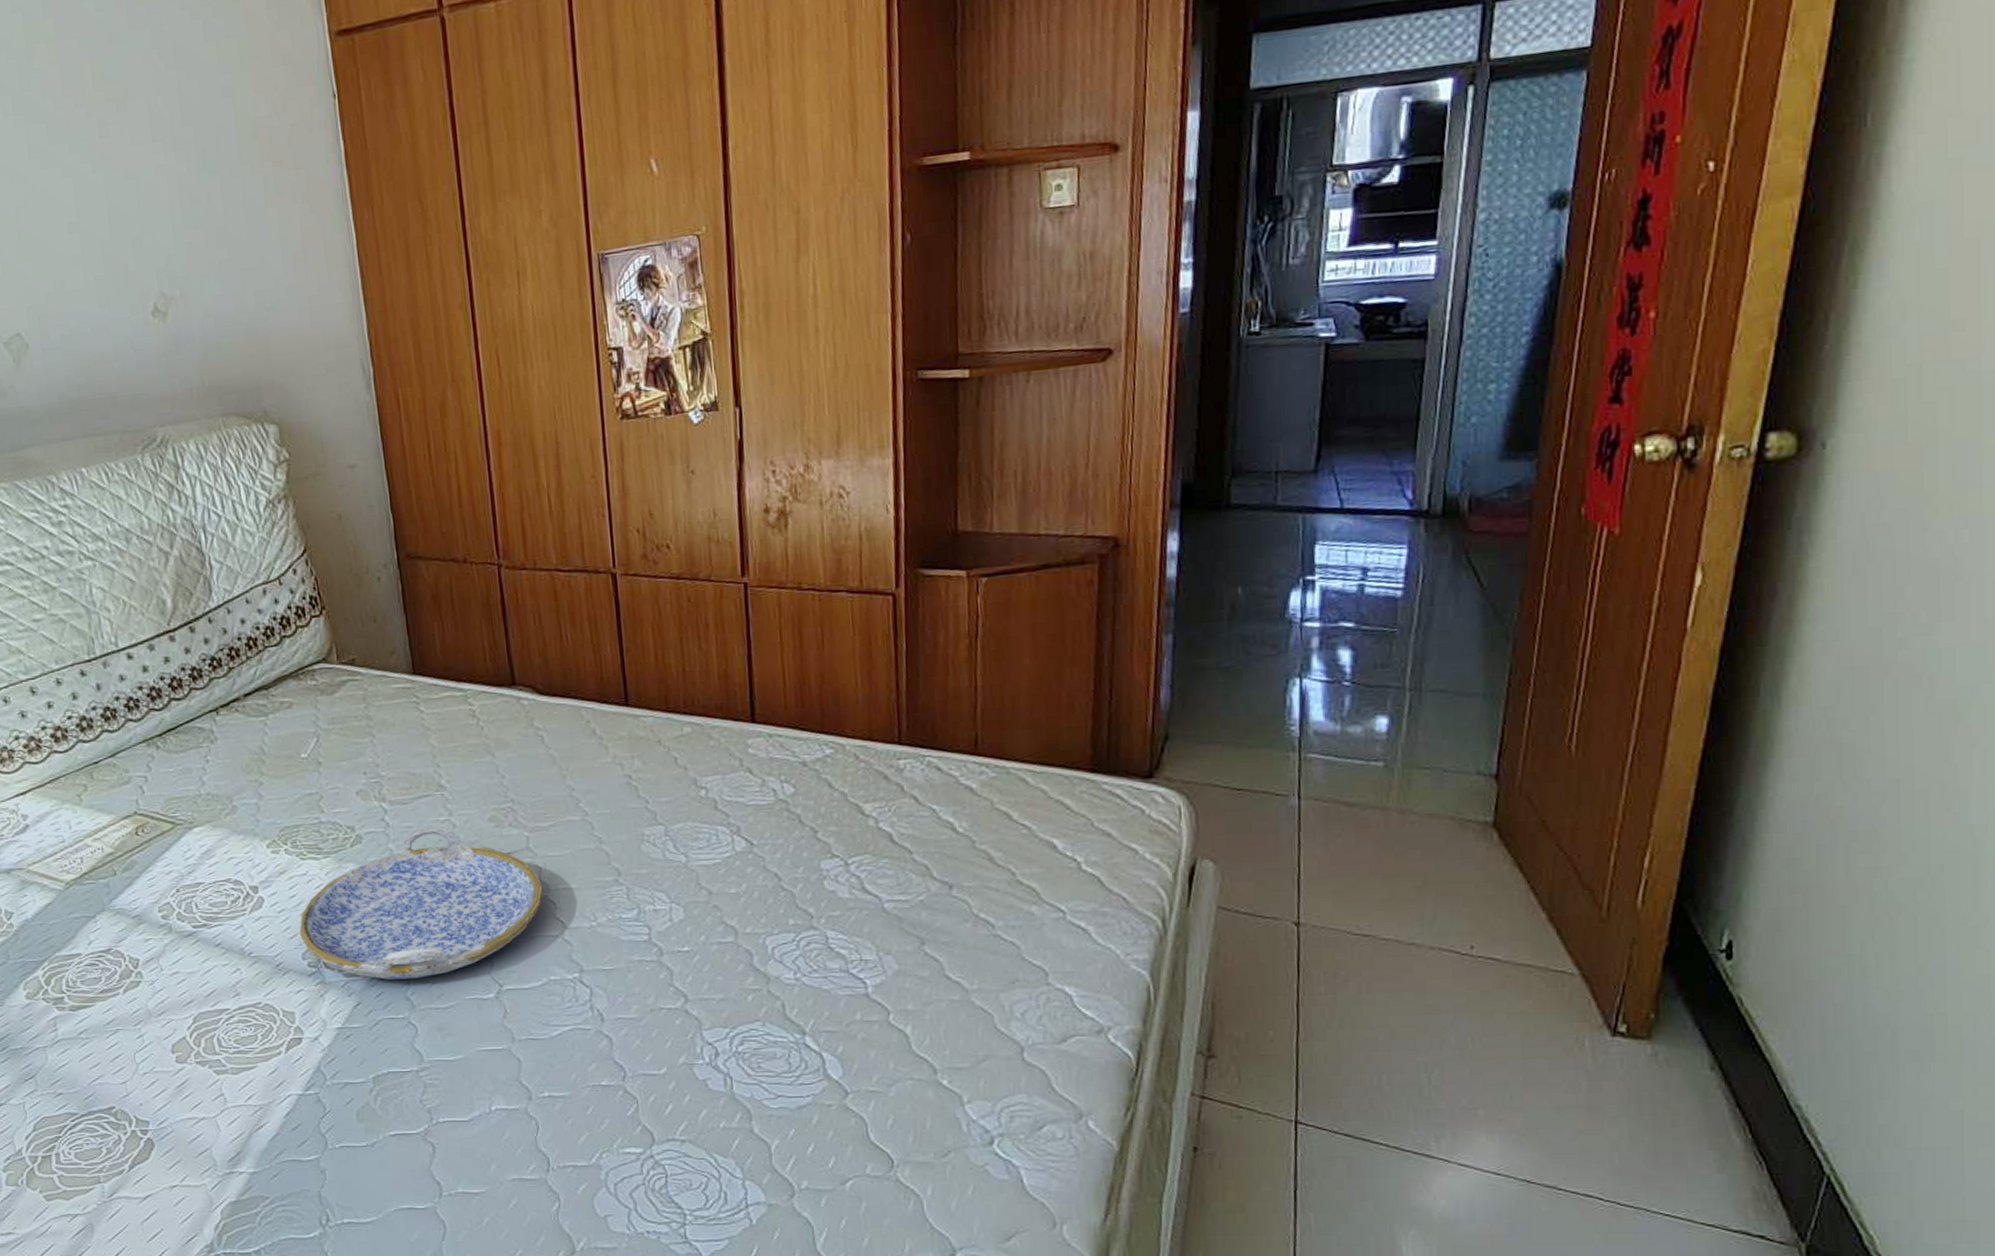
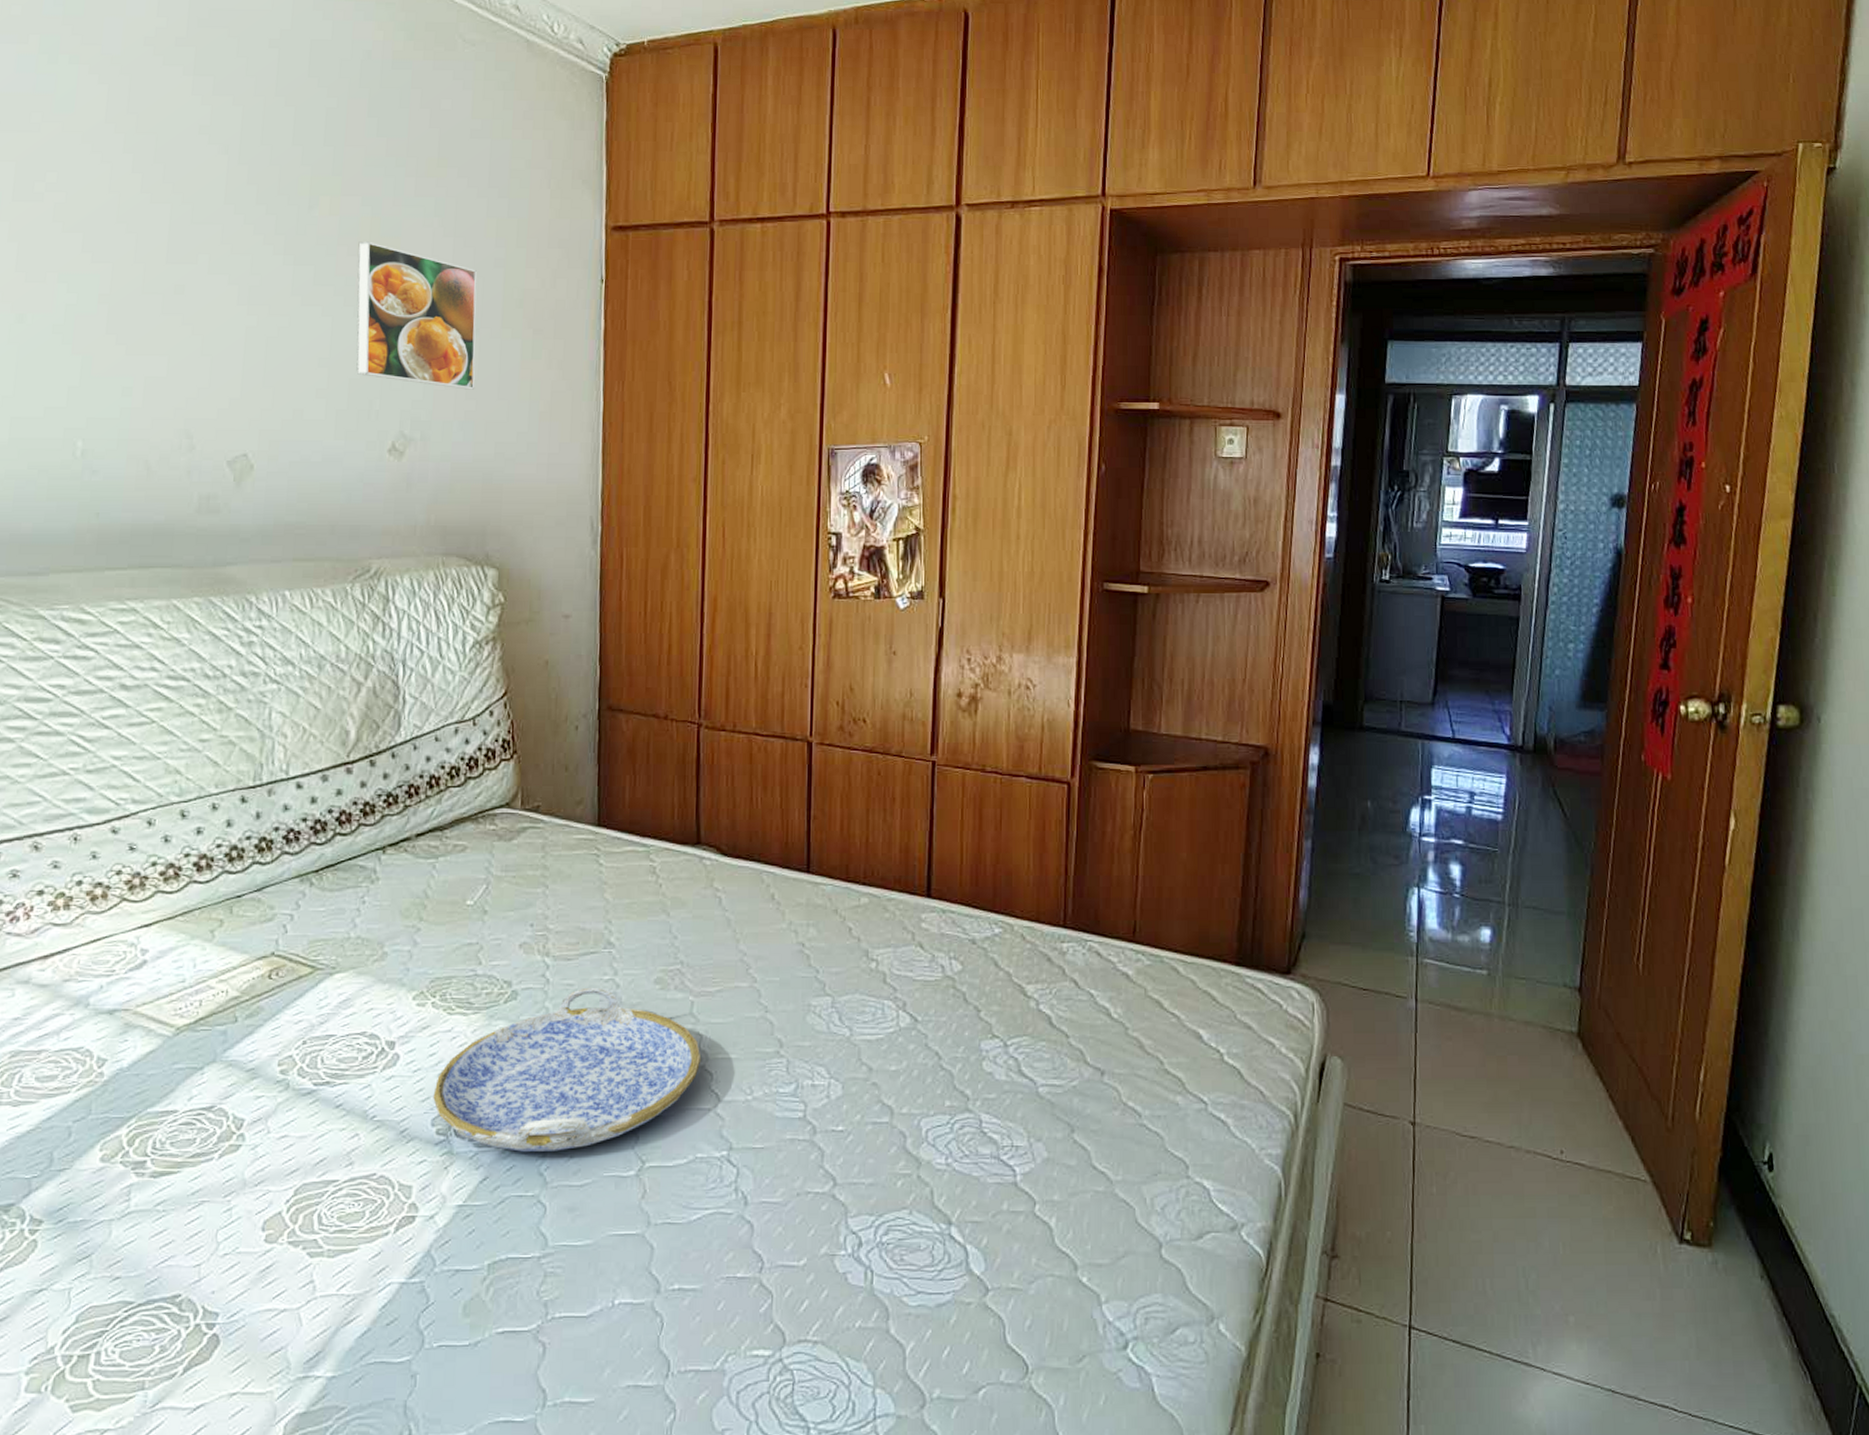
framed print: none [83,87,225,238] -> present [356,241,477,390]

